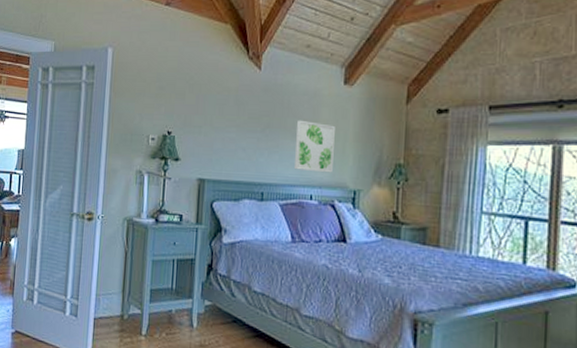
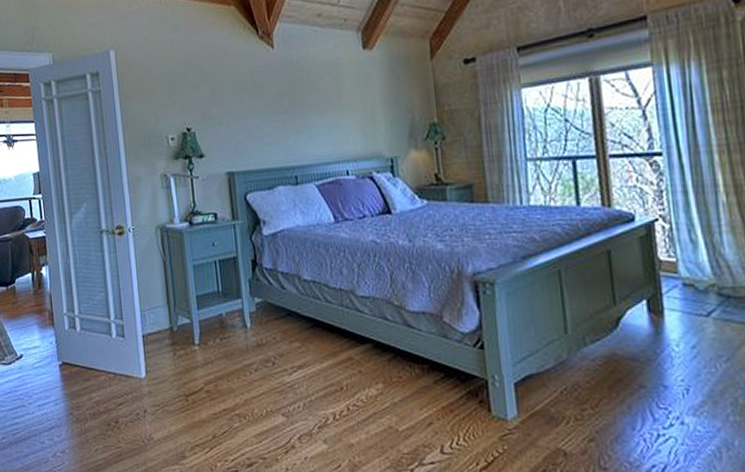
wall art: present [293,120,335,173] -> none [319,93,366,147]

